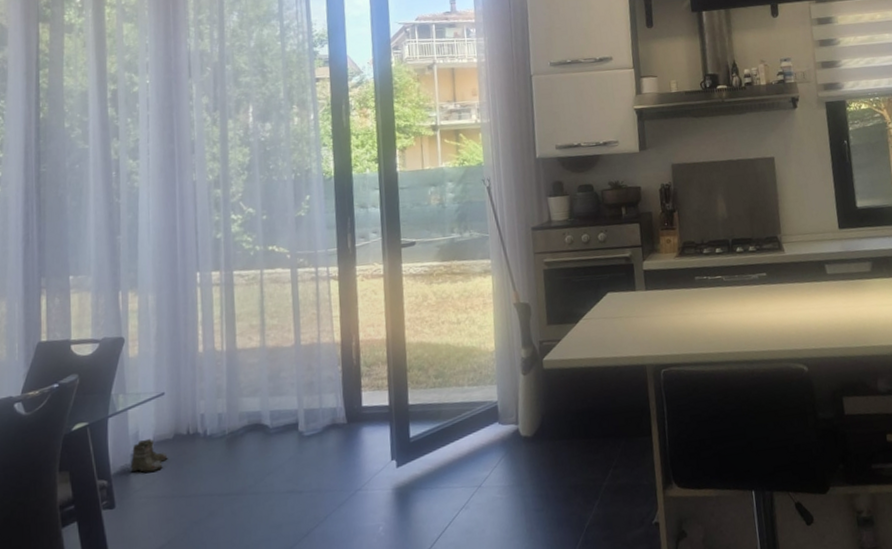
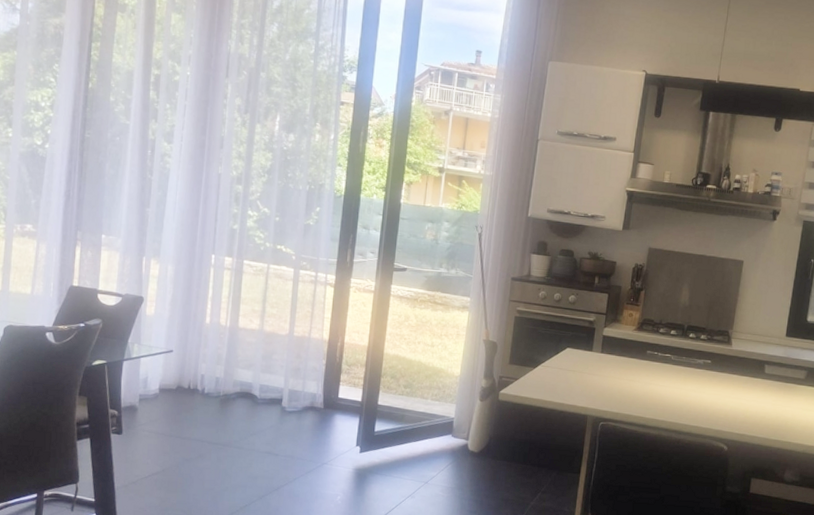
boots: present [130,438,168,473] -> none [137,385,170,412]

